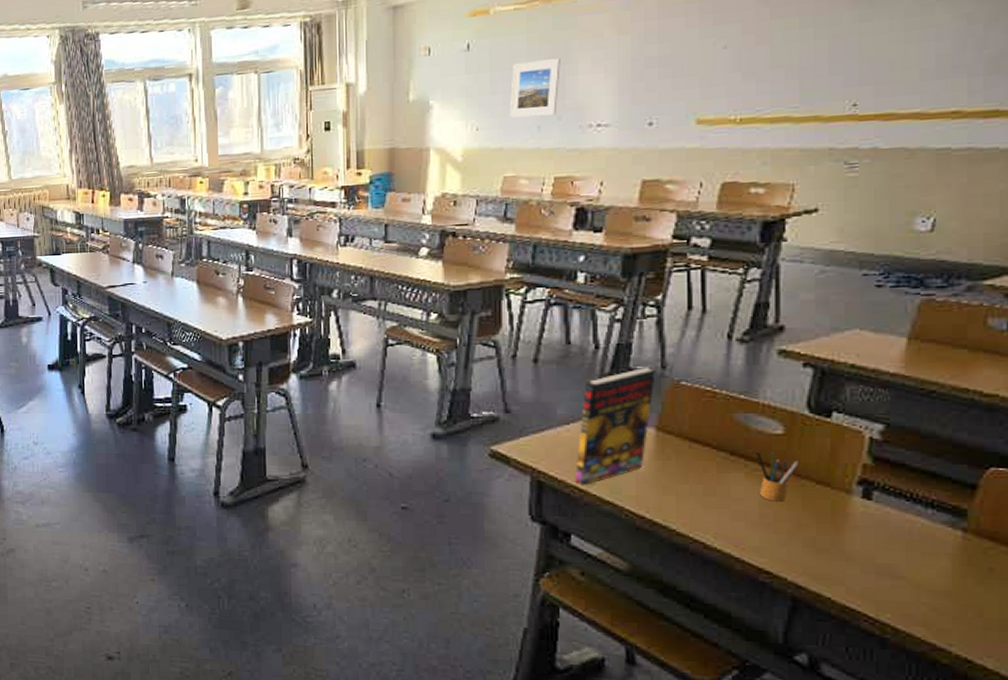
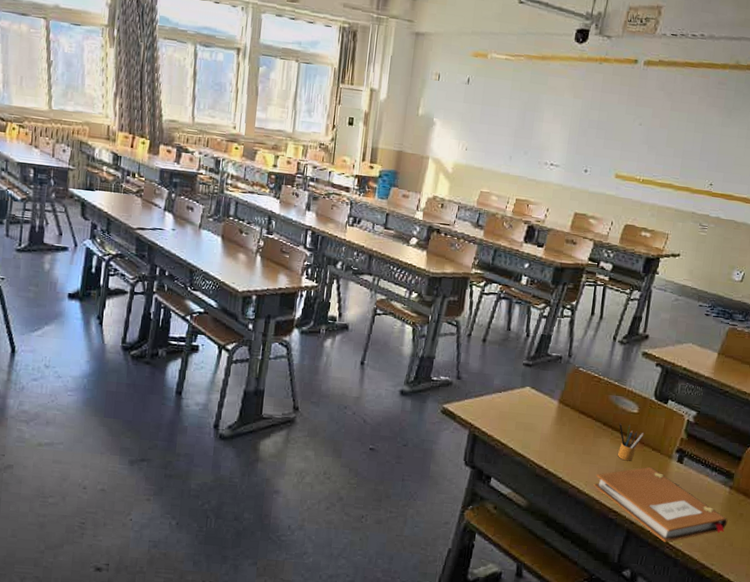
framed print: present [509,58,560,118] -> none [490,102,533,150]
book: present [575,366,656,486] -> none [500,354,565,441]
notebook: none [727,507,968,615] -> present [593,466,728,543]

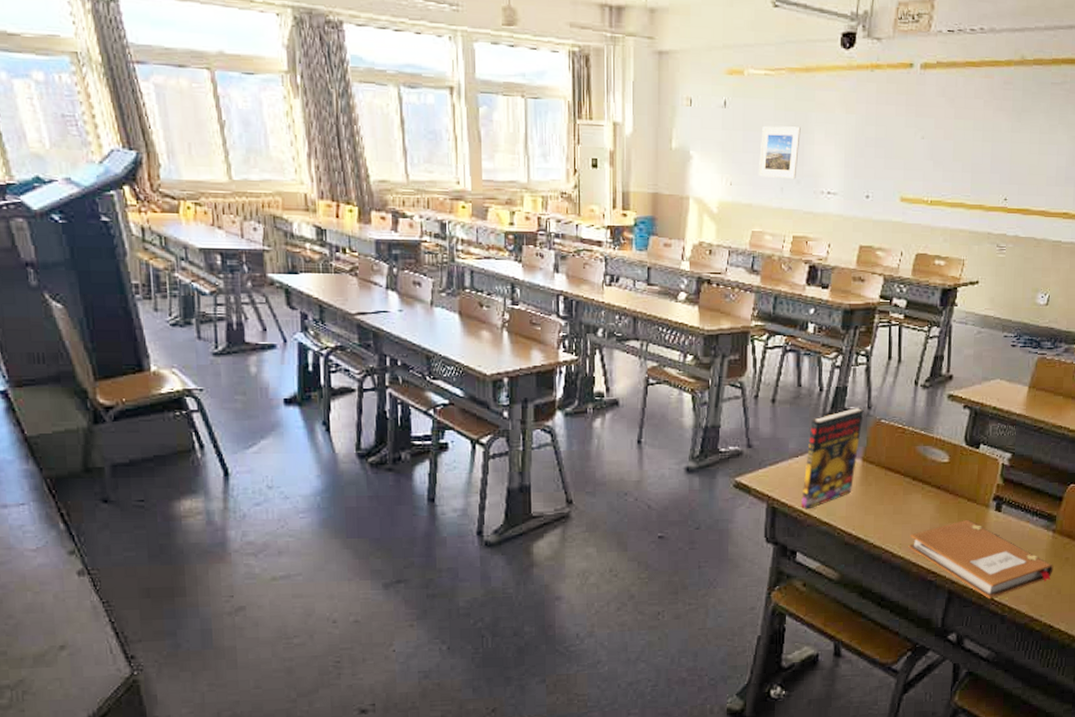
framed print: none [490,102,533,150] -> present [758,125,801,180]
book: none [500,354,565,441] -> present [801,407,864,510]
pencil box: present [618,423,645,461] -> none [929,475,958,516]

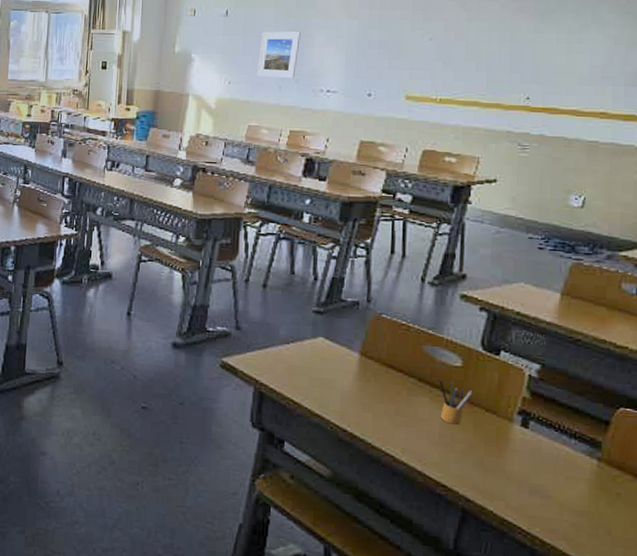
book: present [801,407,864,510] -> none [291,299,363,399]
notebook: present [908,519,1054,599] -> none [413,431,600,527]
pencil box: none [929,475,958,516] -> present [438,378,473,425]

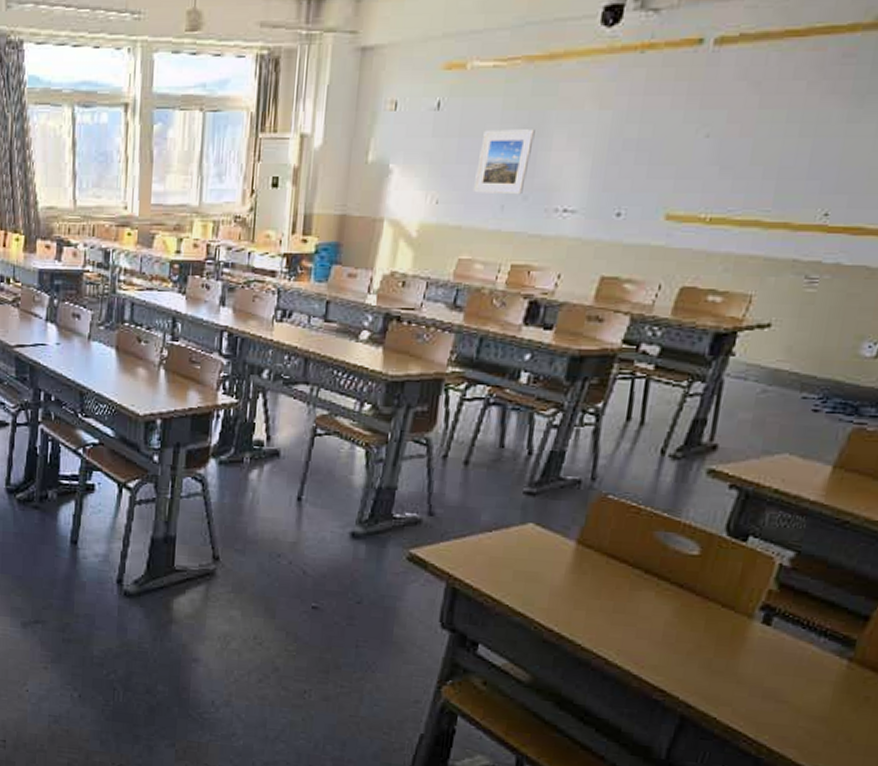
pencil box: present [438,378,473,425] -> none [667,569,710,623]

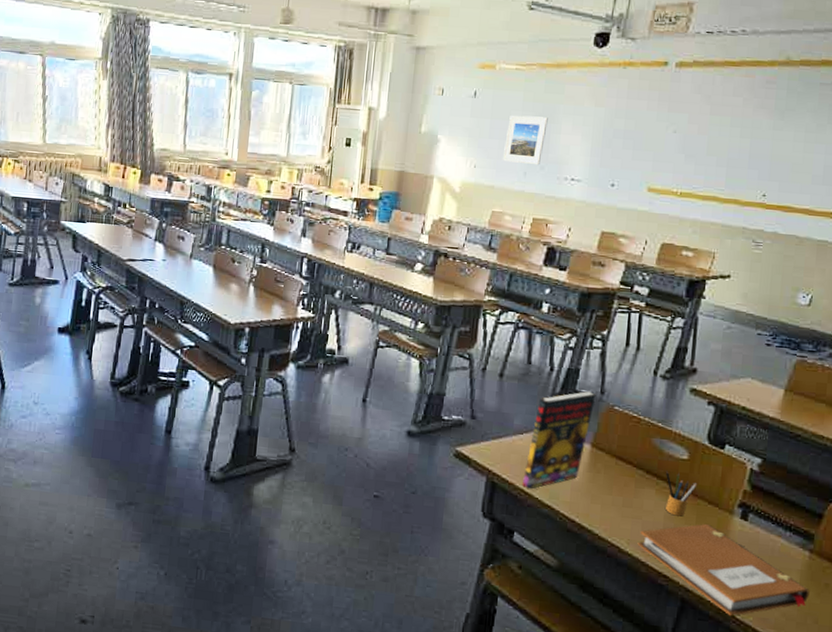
book: none [490,477,585,595] -> present [522,390,596,489]
notebook: none [629,630,844,735] -> present [637,523,810,617]
pencil box: none [667,569,710,623] -> present [665,471,698,517]

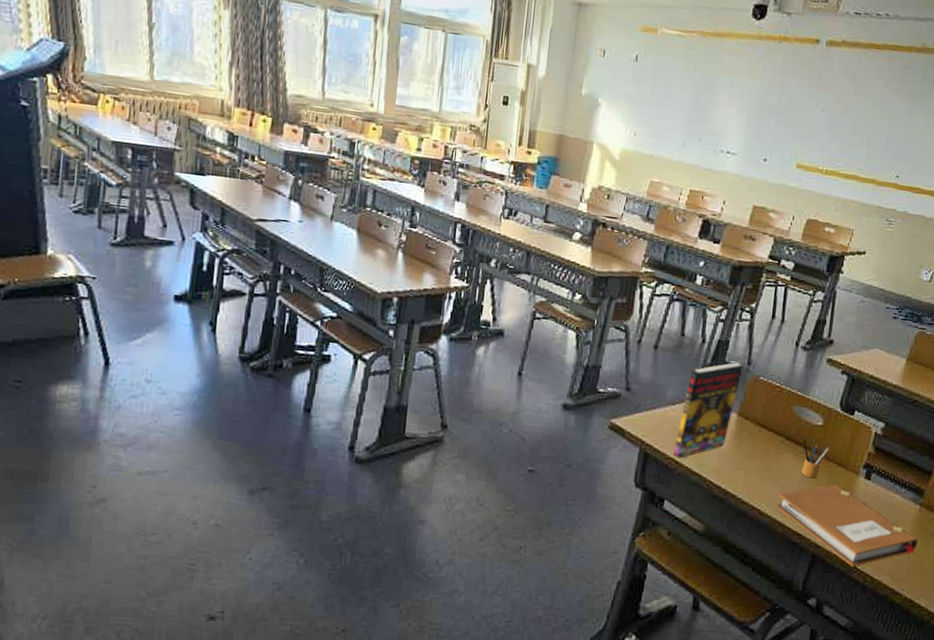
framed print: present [502,115,548,165] -> none [661,83,707,136]

